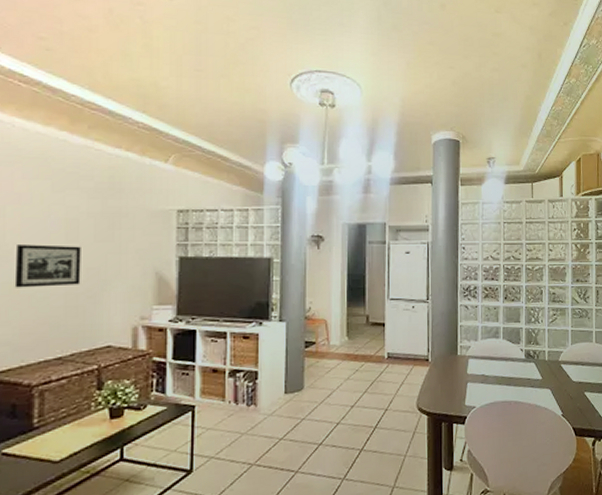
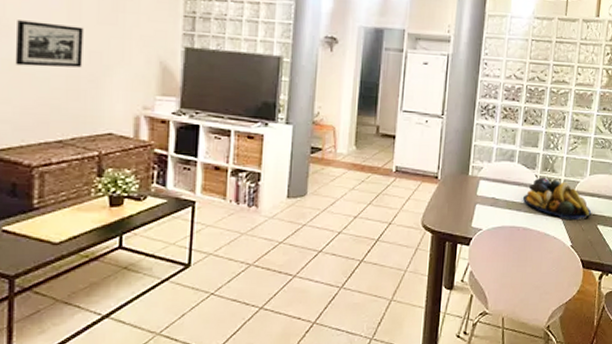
fruit bowl: none [511,350,577,390] -> present [522,177,591,221]

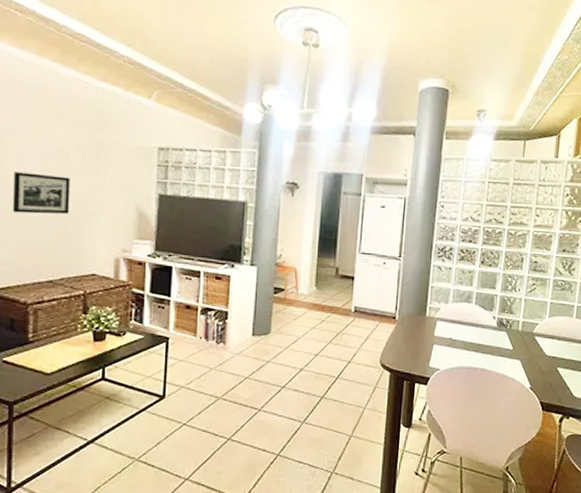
fruit bowl: present [522,177,591,221] -> none [480,318,550,362]

